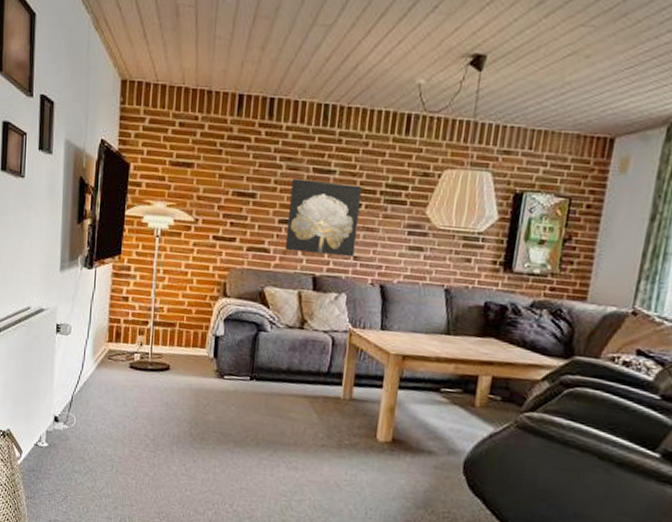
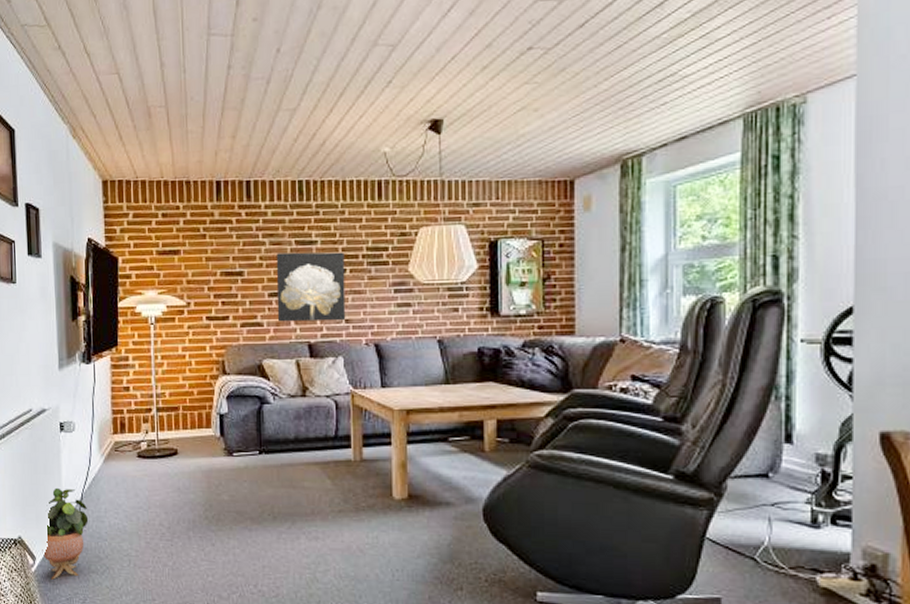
potted plant: none [29,387,77,474] -> present [42,487,89,580]

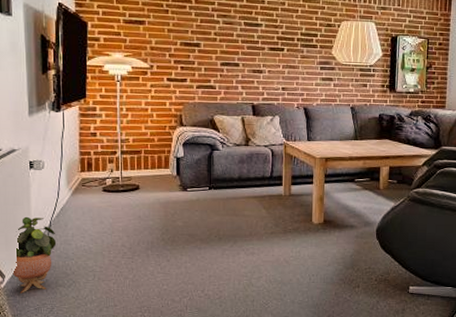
wall art: present [276,252,346,322] -> none [227,31,284,89]

